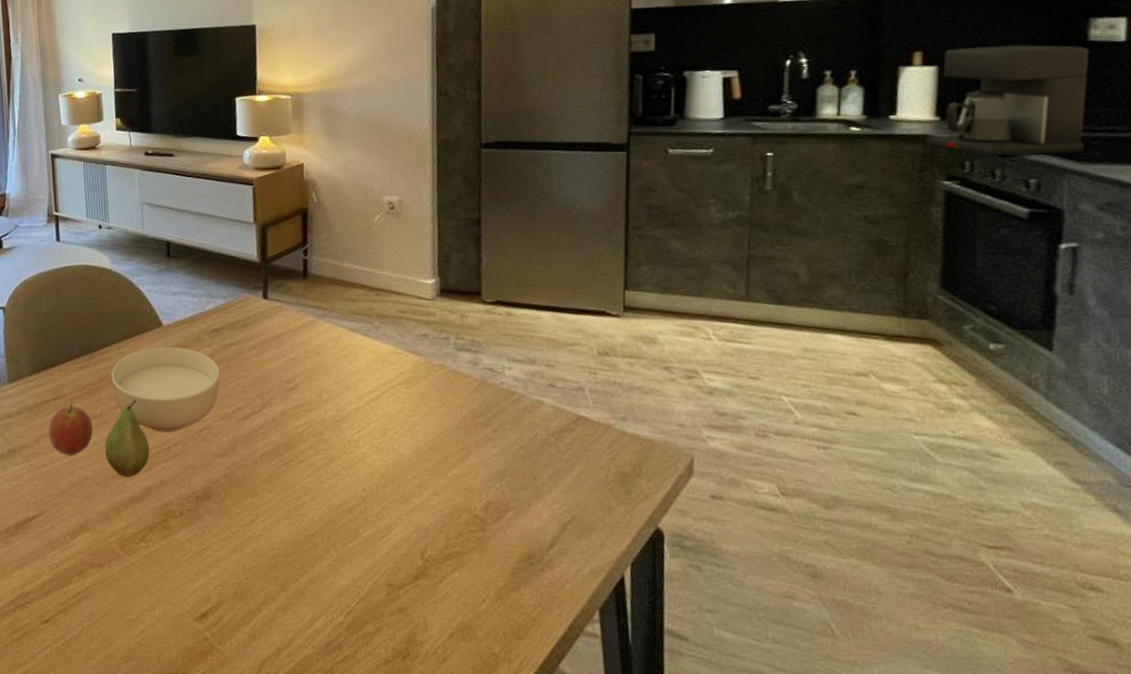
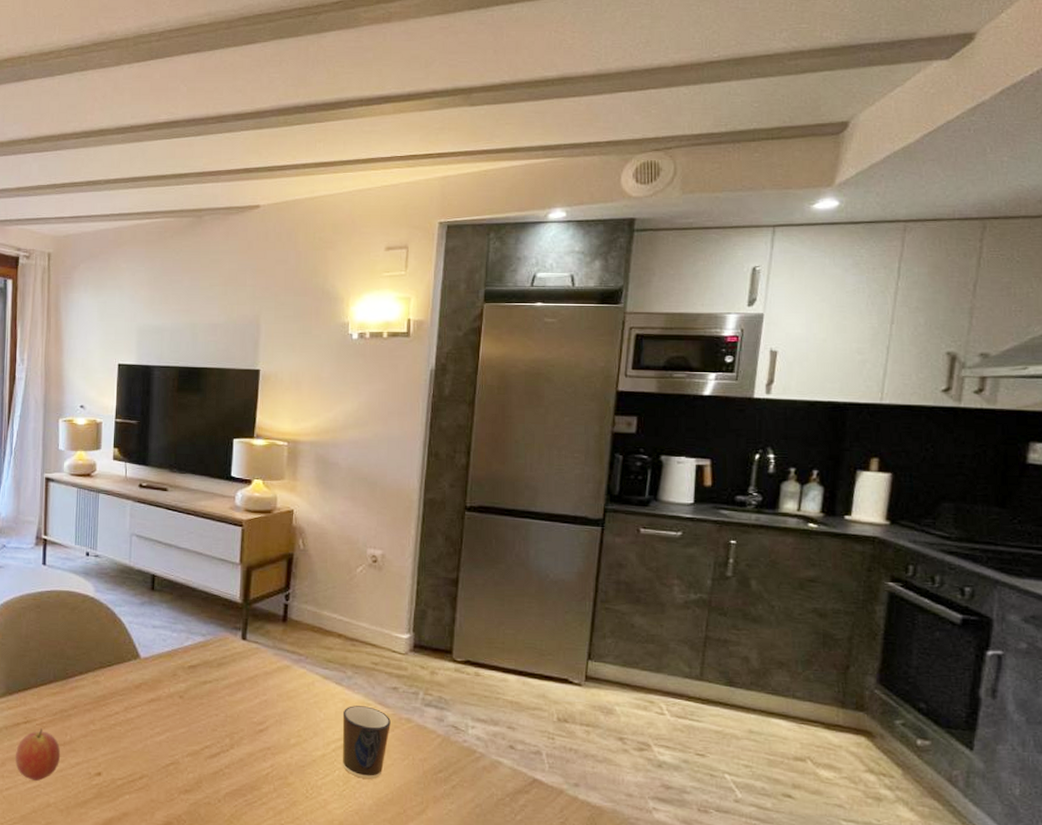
fruit: present [105,400,150,477] -> none [70,730,115,807]
bowl: present [111,346,221,432] -> none [84,678,193,765]
mug: none [373,355,424,429] -> present [342,705,391,779]
coffee maker: present [926,44,1089,157] -> none [876,459,1027,566]

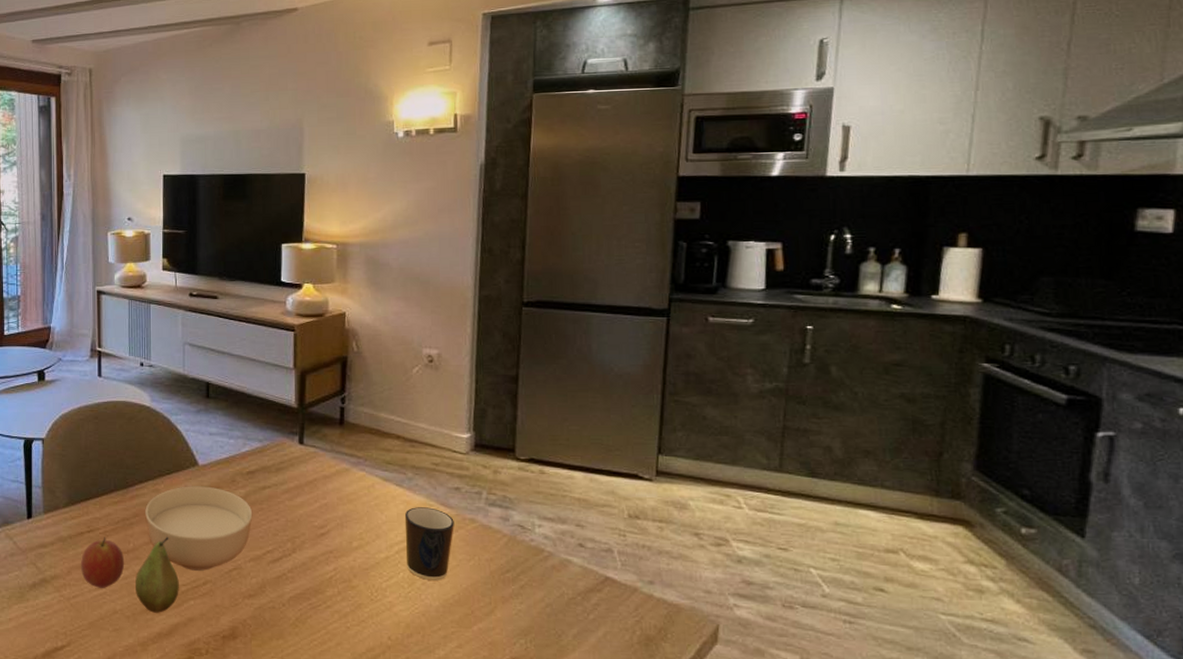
fruit: none [70,730,115,807] -> present [135,537,179,613]
bowl: none [84,678,193,765] -> present [145,486,253,571]

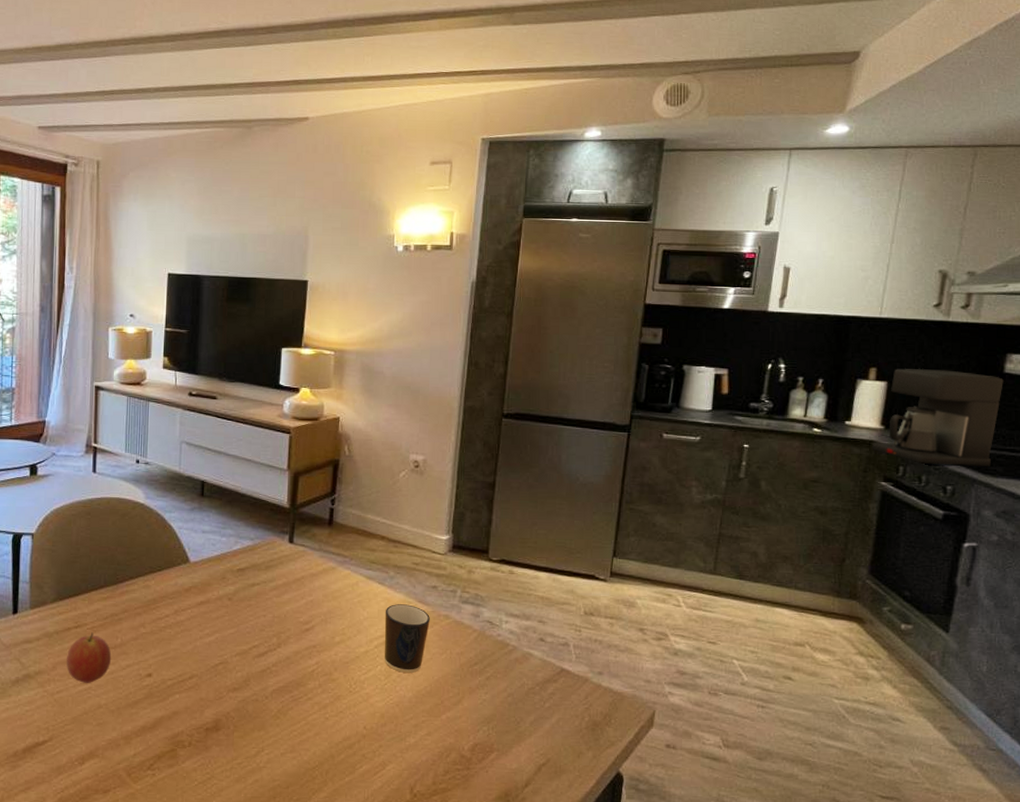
fruit: present [135,537,179,613] -> none [121,632,165,707]
bowl: present [145,486,253,571] -> none [134,582,241,665]
coffee maker: none [967,231,1136,342] -> present [871,368,1003,466]

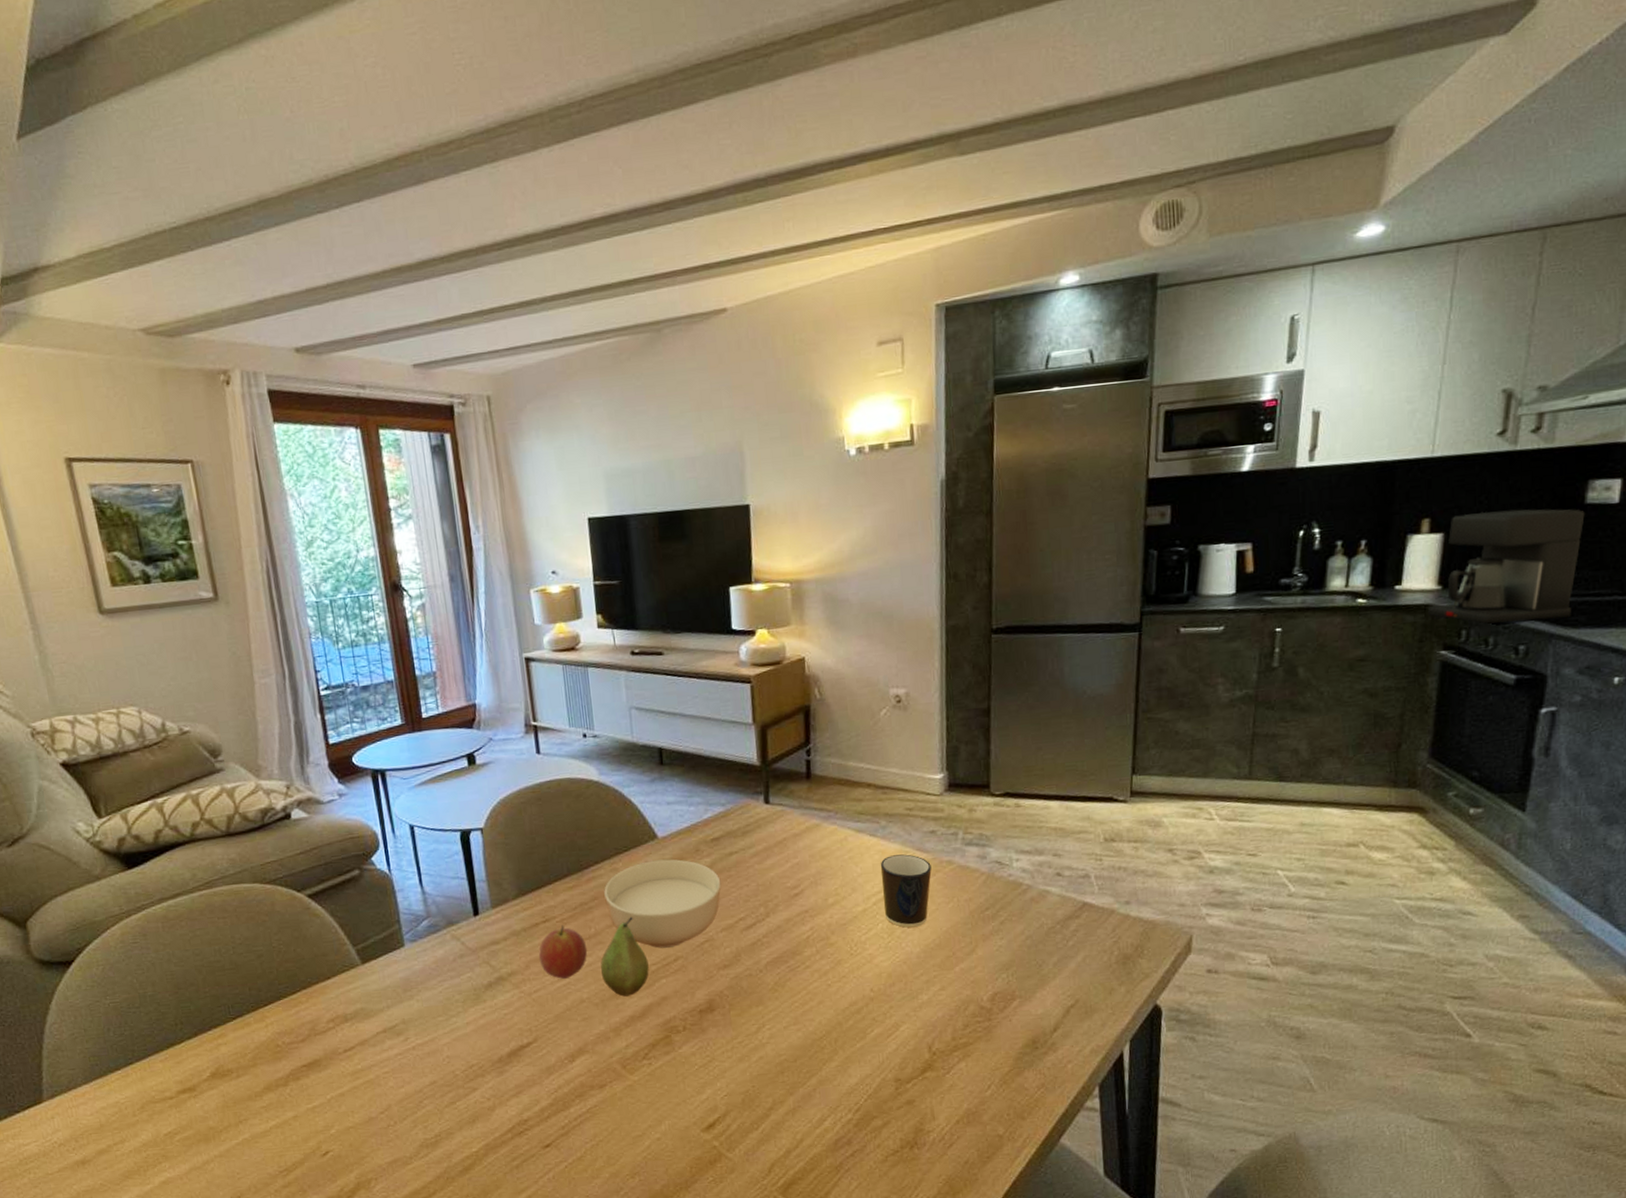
fruit: none [121,632,165,707] -> present [600,917,649,997]
bowl: none [134,582,241,665] -> present [604,859,721,949]

